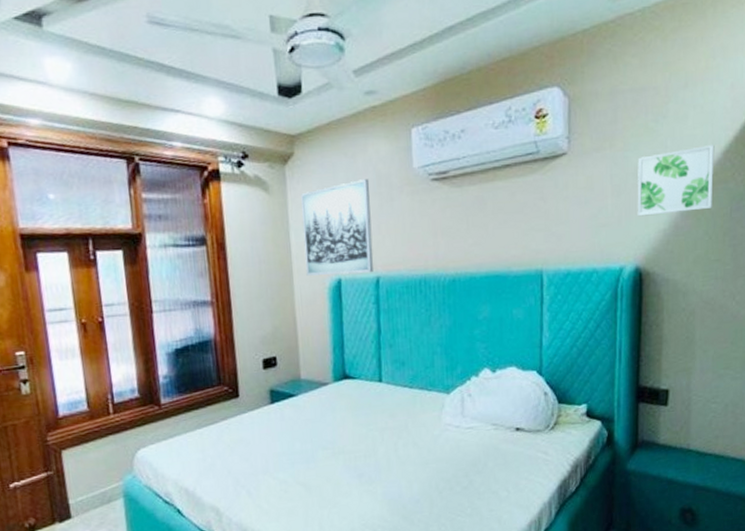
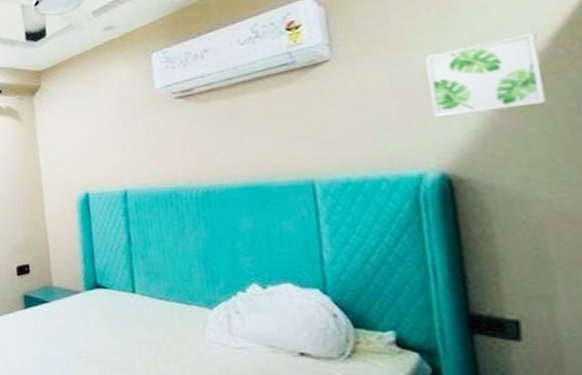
wall art: present [301,179,374,276] -> none [48,102,120,191]

